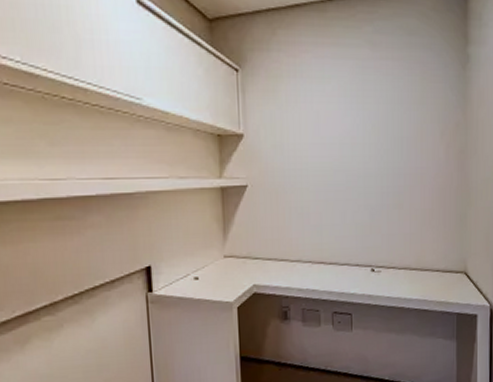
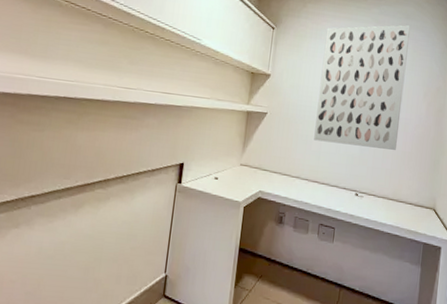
wall art: none [307,43,415,212] -> present [314,25,410,150]

